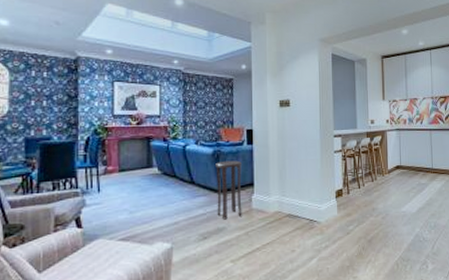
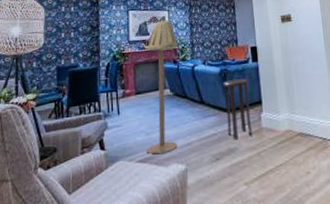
floor lamp: none [130,95,169,233] -> present [147,20,178,155]

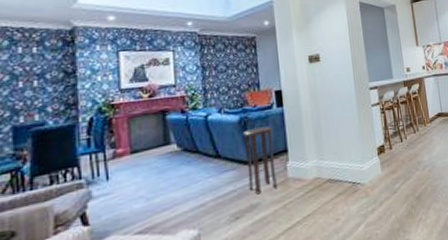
floor lamp: present [147,20,178,155] -> none [146,62,187,223]

